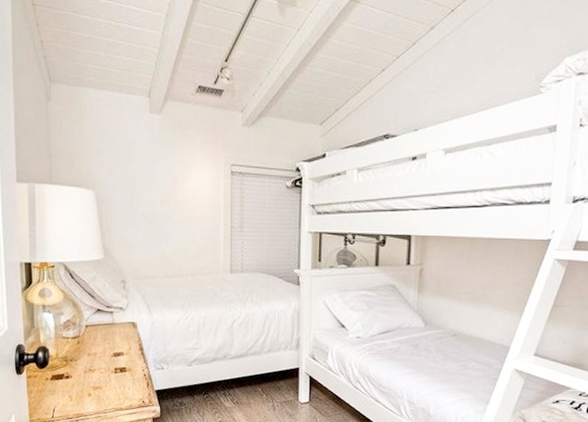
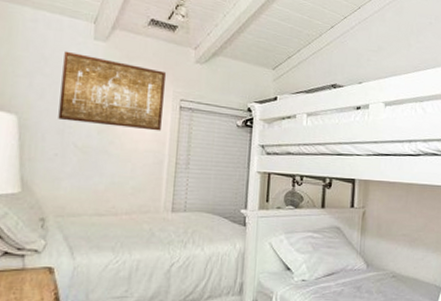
wall art: none [126,127,216,197] -> present [58,51,166,131]

